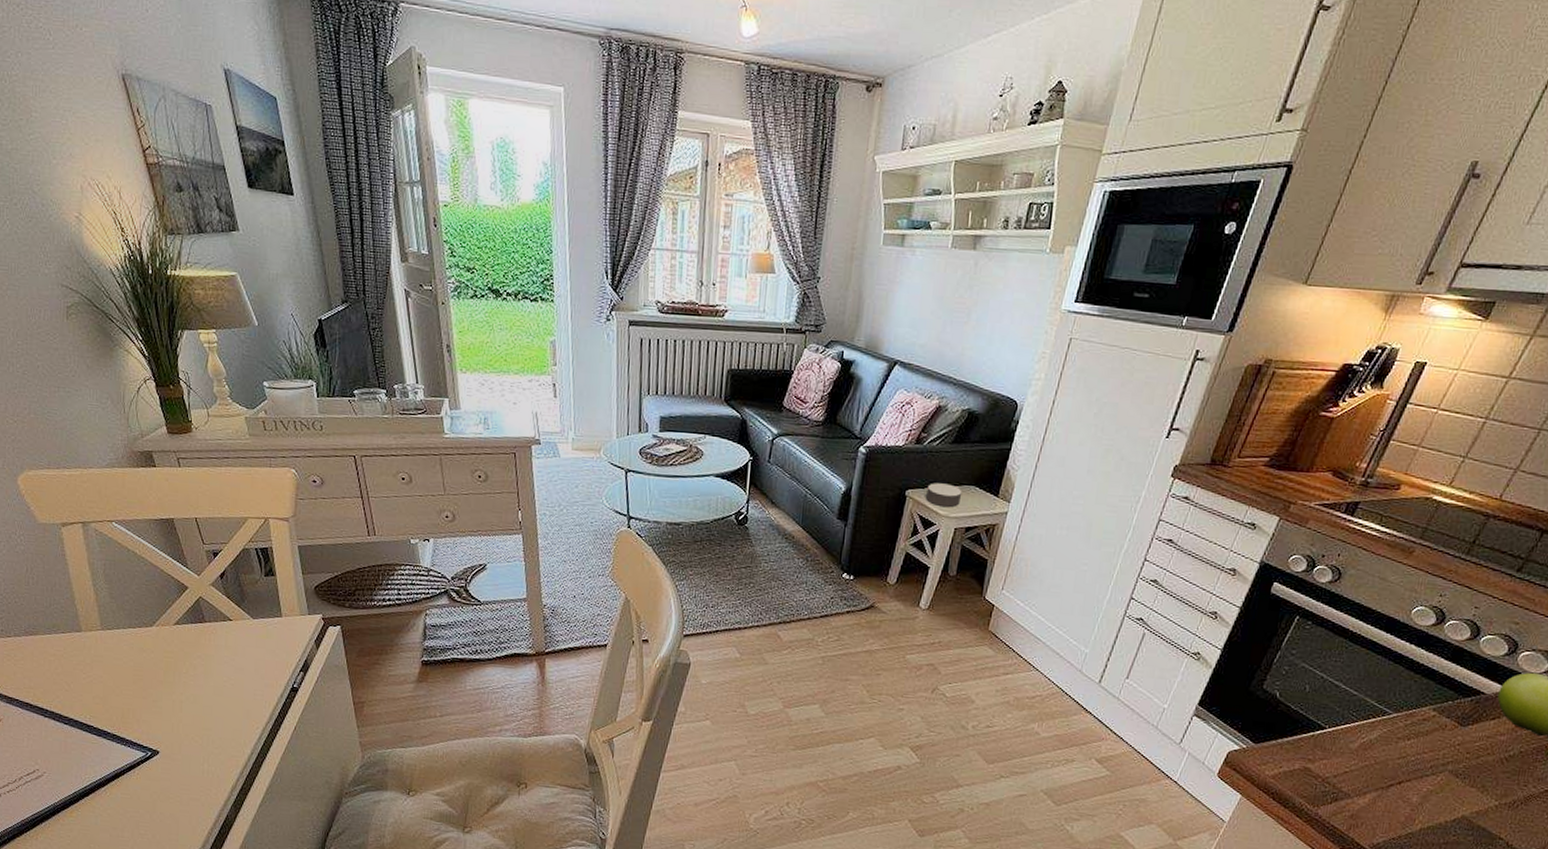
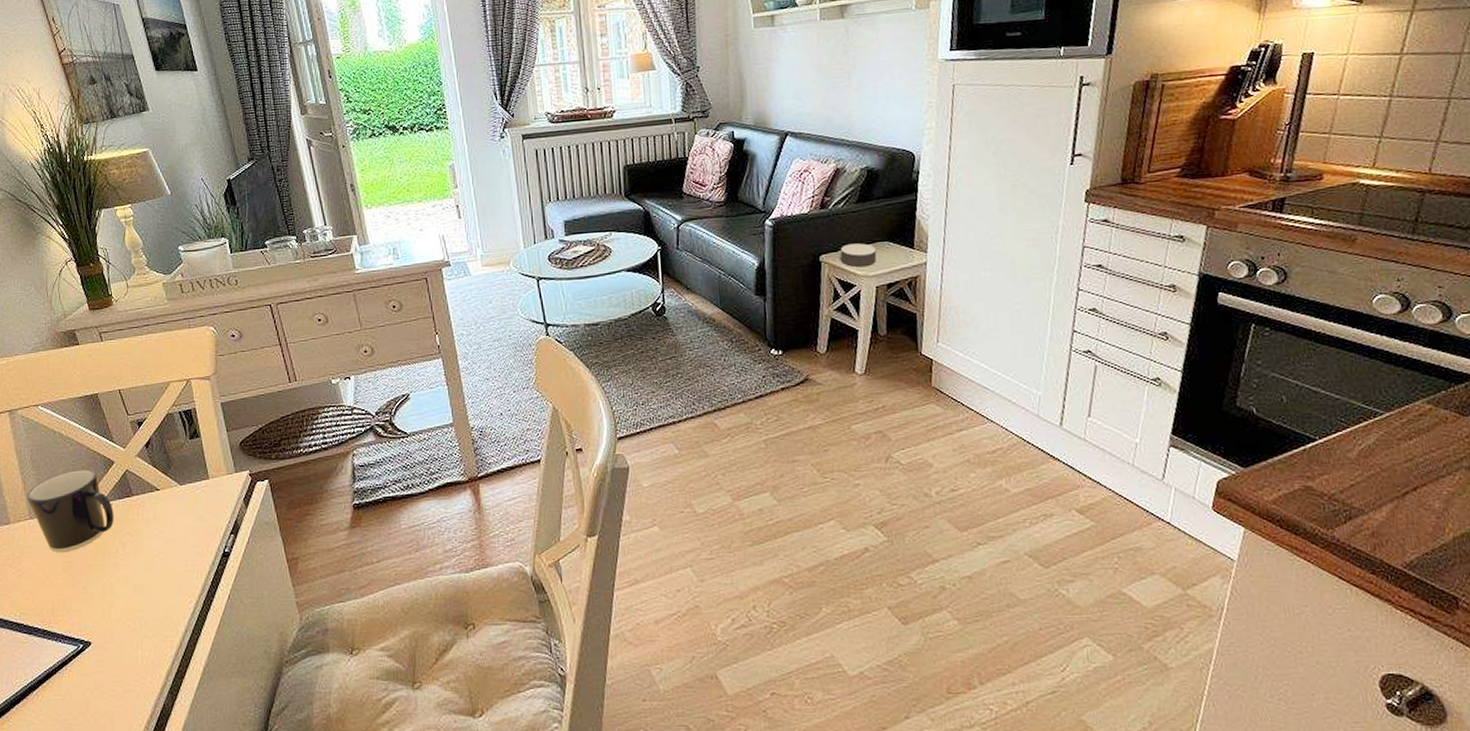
mug: none [98,588,186,666] -> present [26,468,114,553]

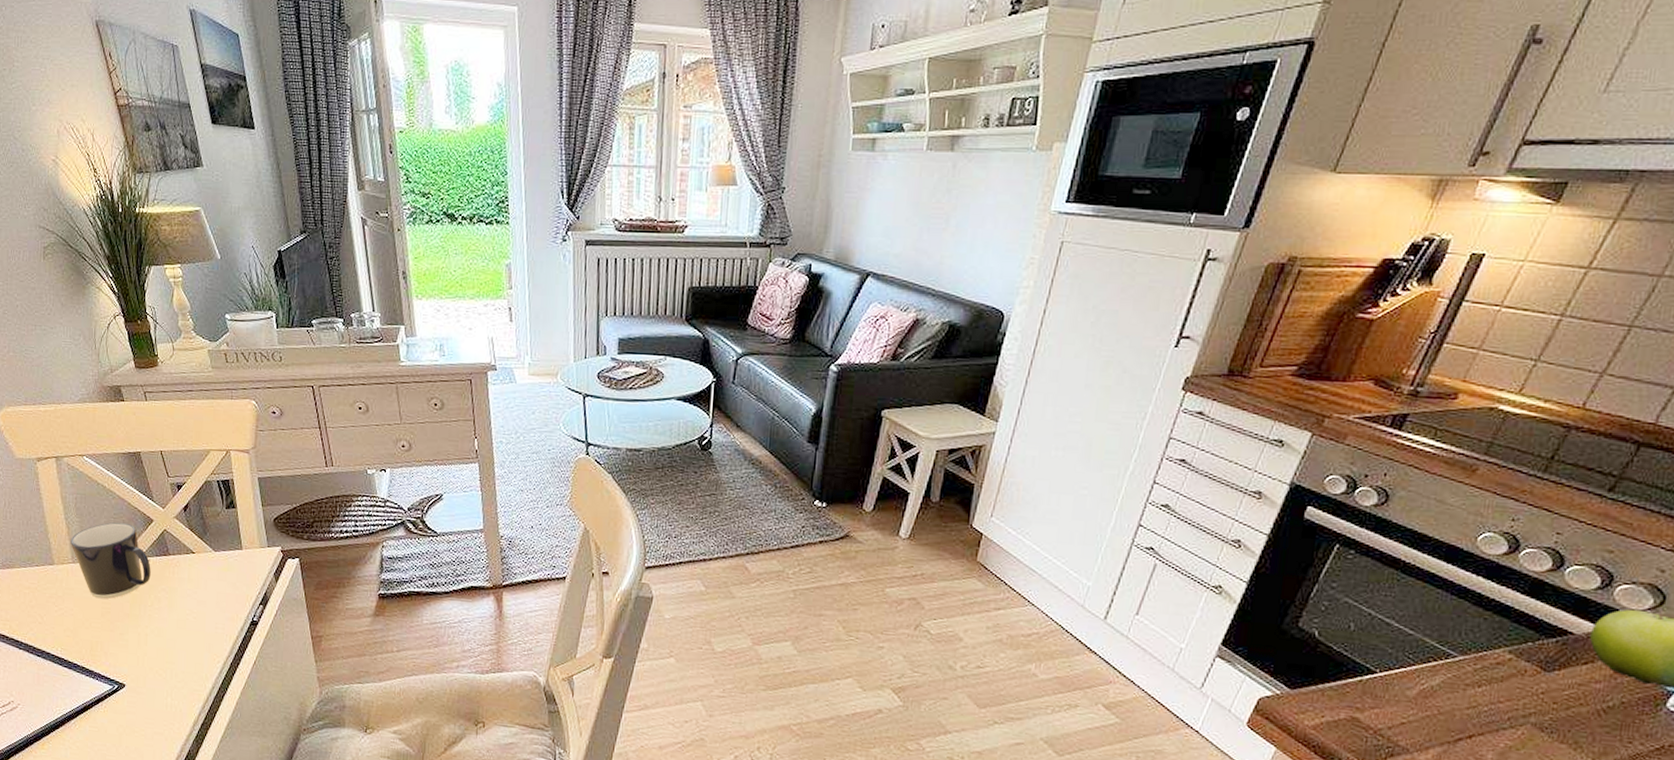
candle: present [839,243,877,267] -> none [903,402,944,428]

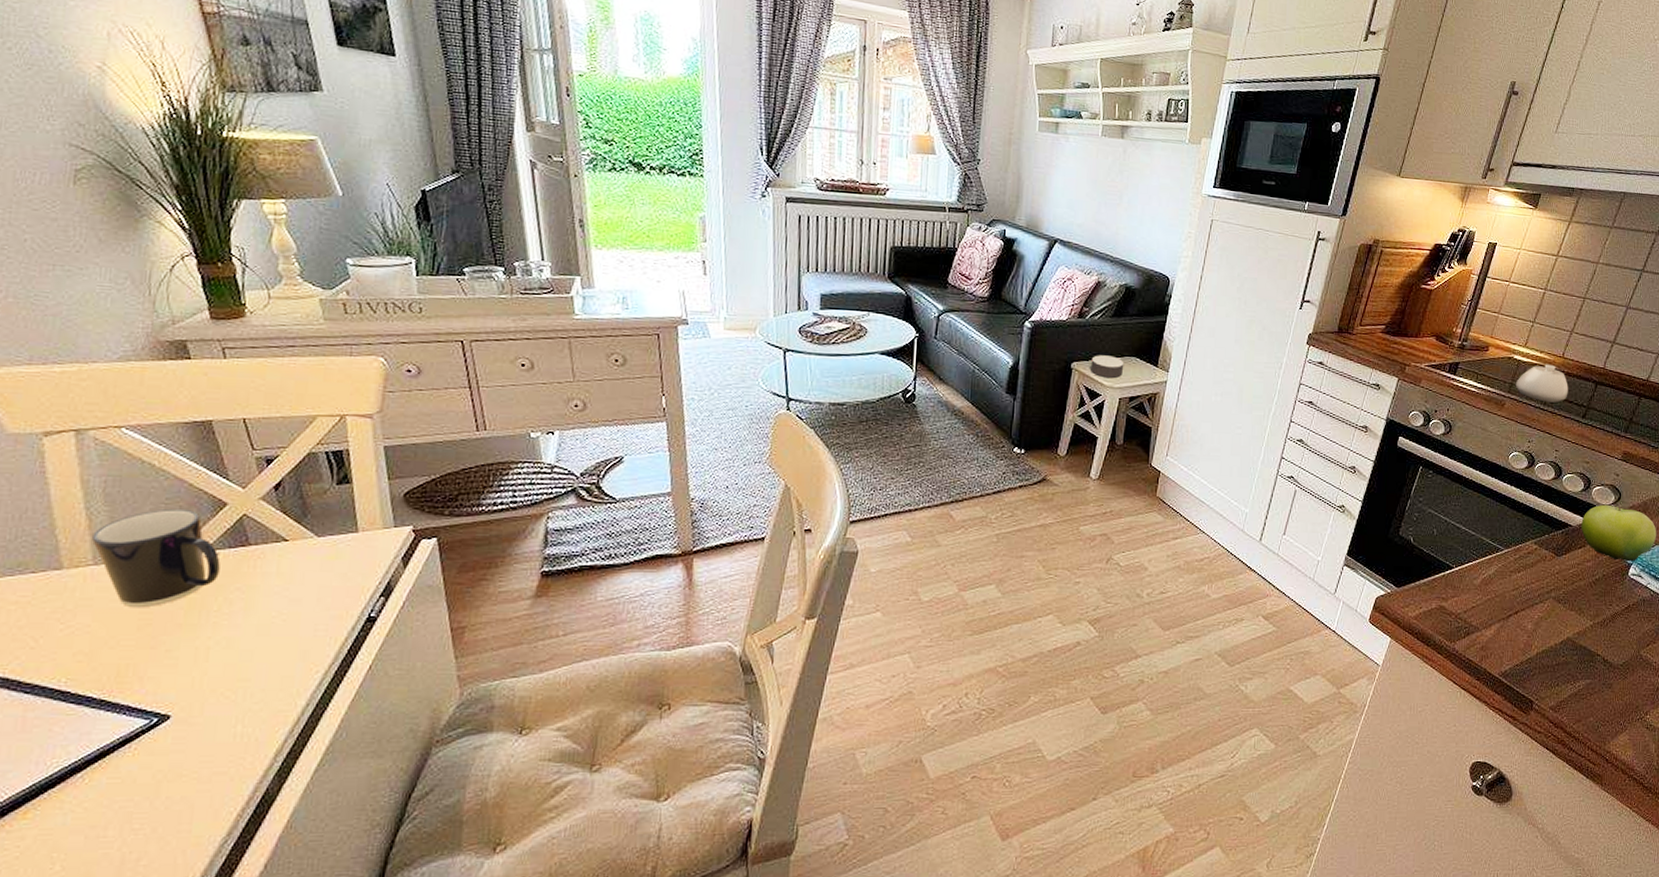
candle: none [903,402,944,428] -> present [1090,355,1124,378]
sugar bowl: none [1497,417,1589,470] -> present [1515,364,1568,403]

